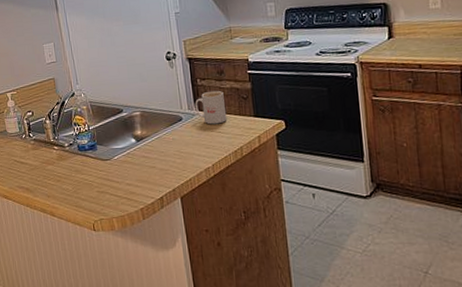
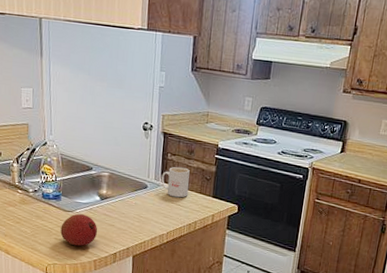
fruit: none [101,161,140,196] -> present [60,214,98,246]

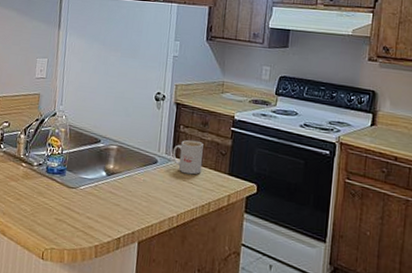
fruit: present [60,214,98,246] -> none [61,191,102,228]

